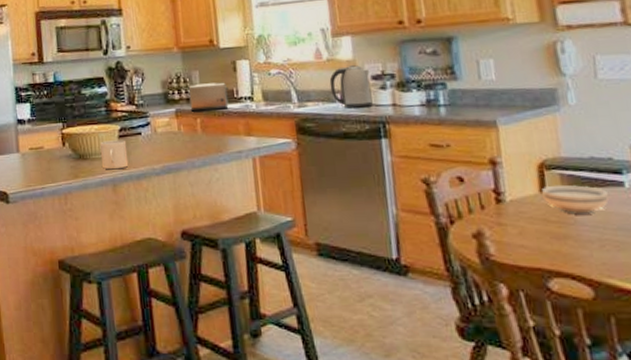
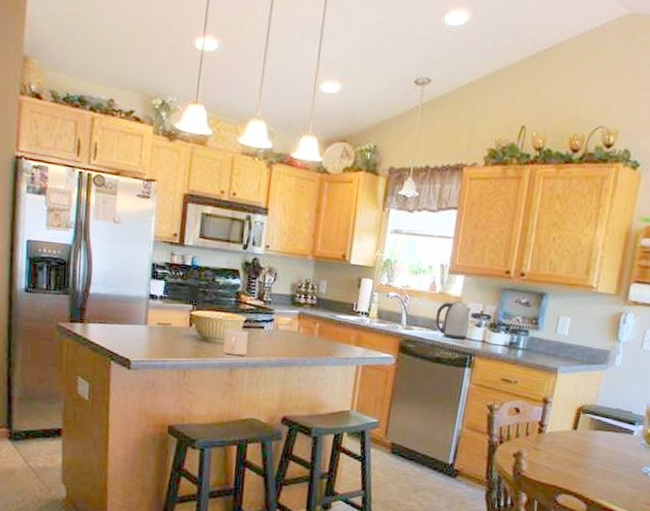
toaster: present [188,82,229,112] -> none [312,291,350,320]
bowl: present [542,185,609,213] -> none [573,426,620,450]

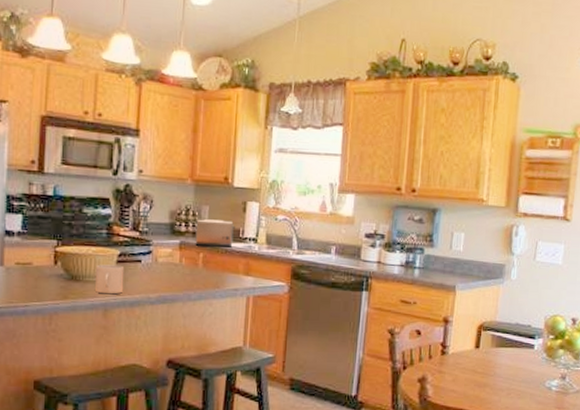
toaster: none [312,291,350,320] -> present [195,218,235,247]
kettle: present [435,301,471,340] -> none [328,222,364,262]

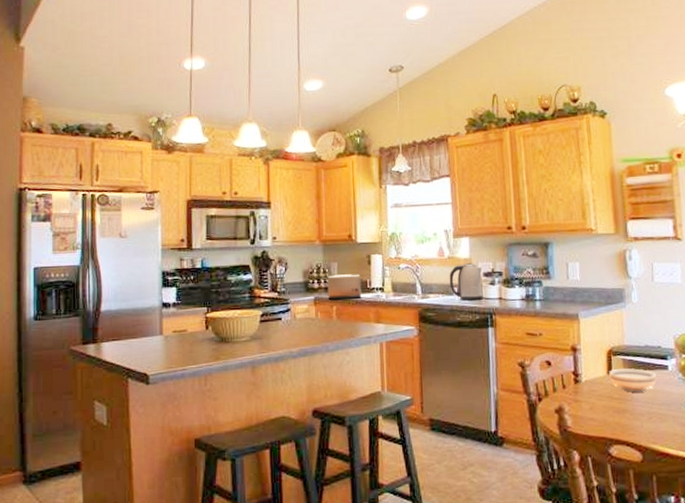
mug: present [94,264,125,295] -> none [241,324,268,353]
kettle: none [328,222,364,262] -> present [449,263,483,301]
bowl: none [476,344,522,367] -> present [609,368,657,391]

